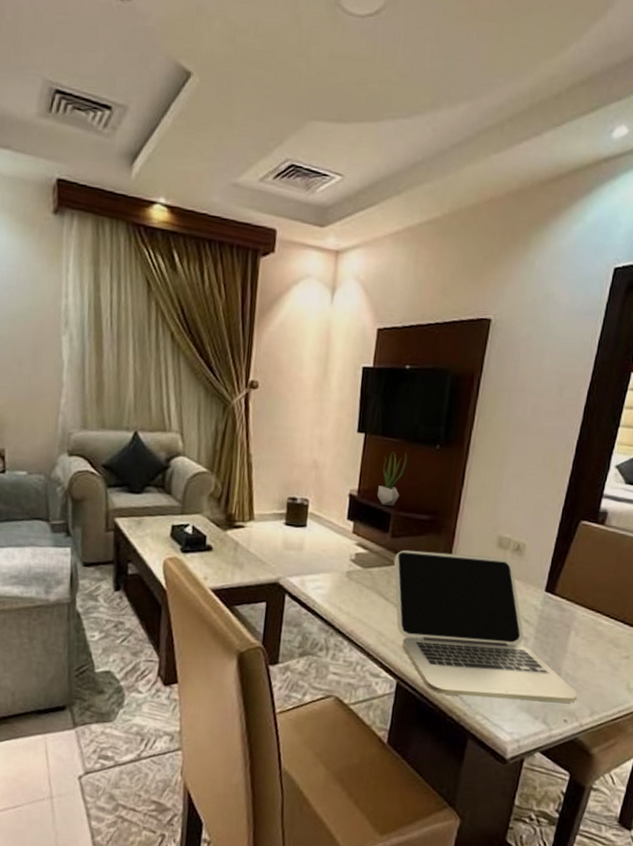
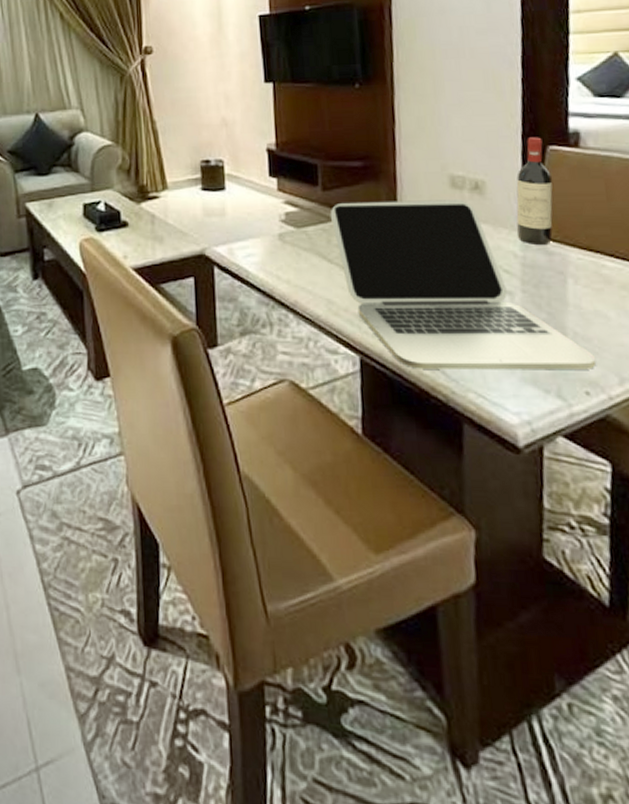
potted plant: present [377,451,408,506] -> none [297,96,326,156]
wine bottle: none [540,511,579,602] -> present [516,137,553,245]

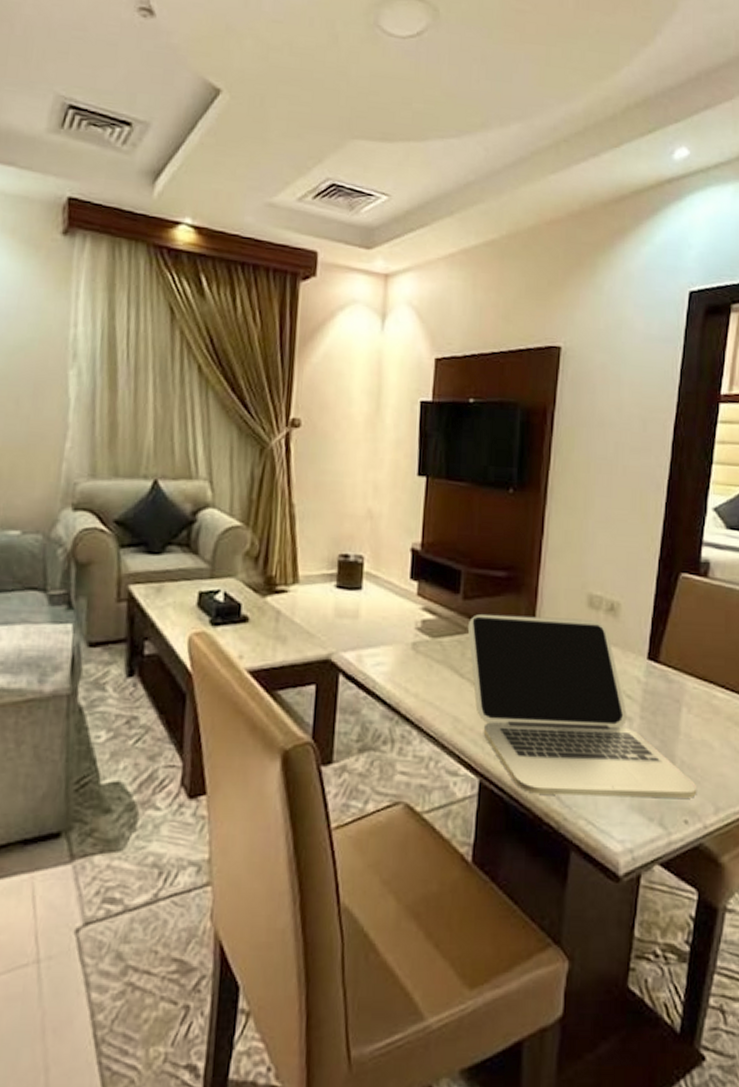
wine bottle: present [516,137,553,245] -> none [642,563,681,672]

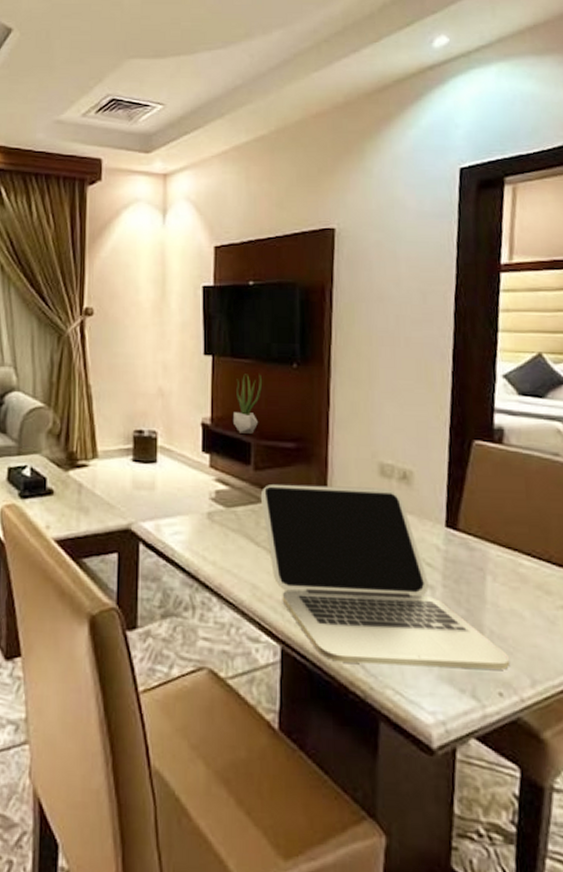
potted plant: none [443,497,477,561] -> present [232,373,263,434]

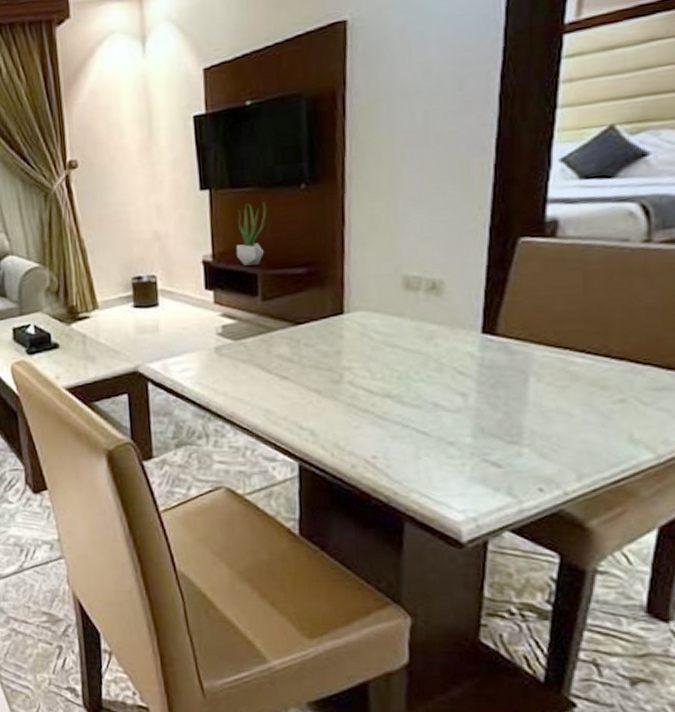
laptop: present [260,484,510,670] -> none [270,301,554,472]

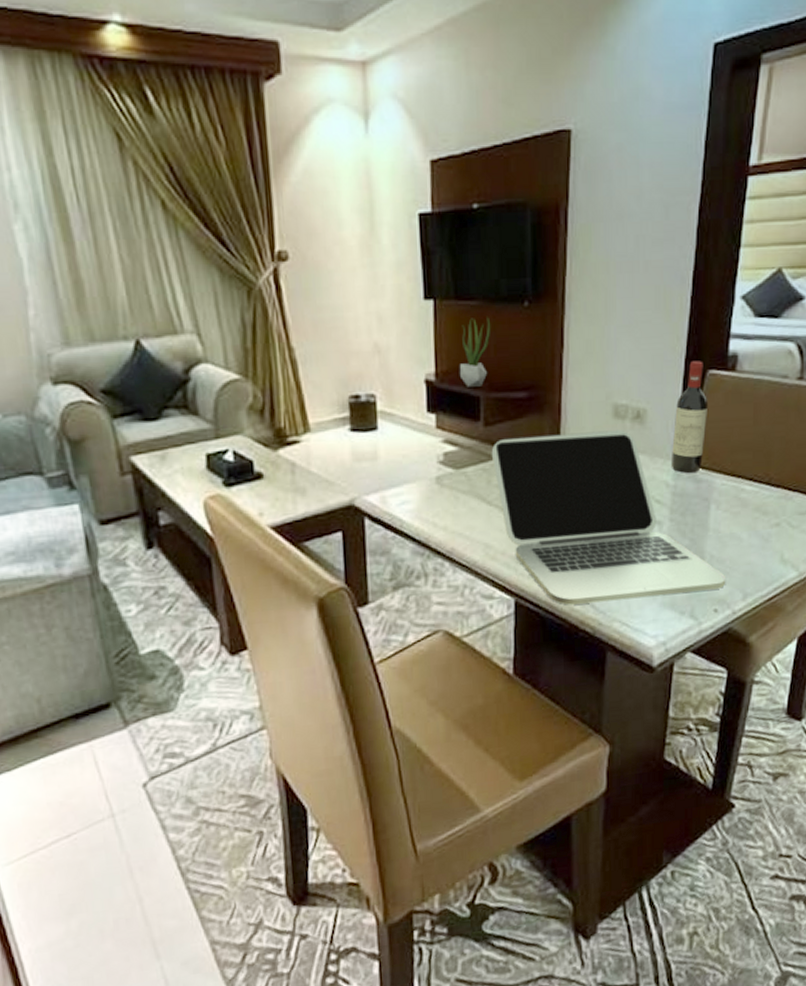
laptop: none [270,301,554,472] -> present [491,430,726,605]
wine bottle: none [475,229,522,344] -> present [670,361,709,473]

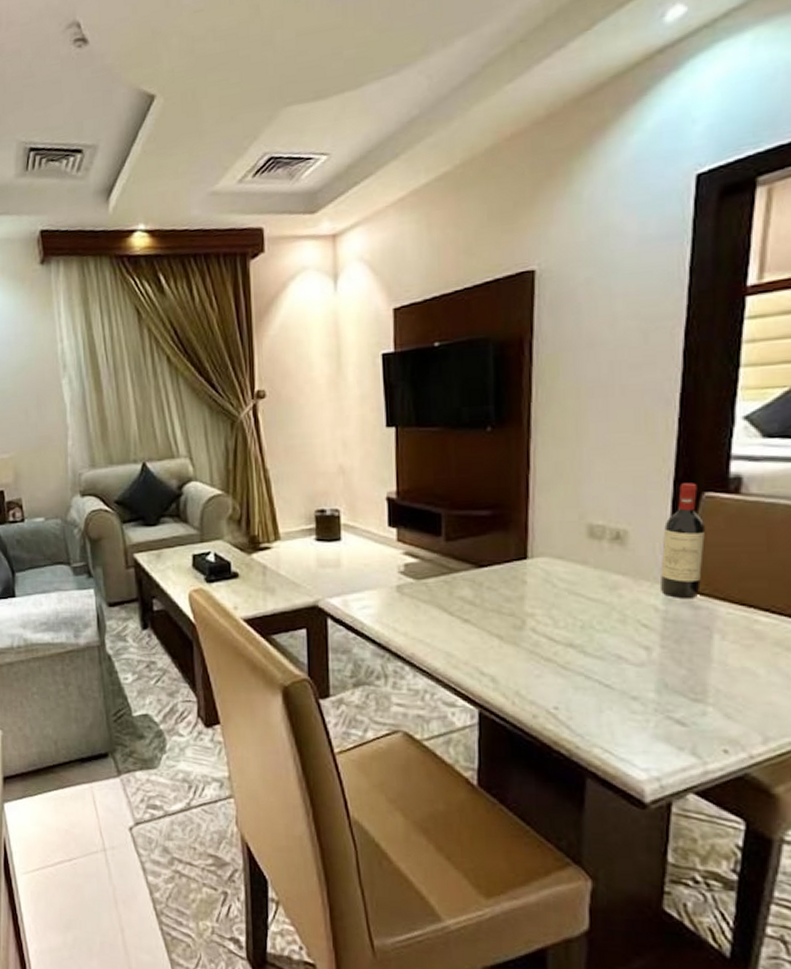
potted plant: present [459,316,491,387] -> none [420,440,453,505]
laptop: present [491,430,726,605] -> none [452,550,739,728]

